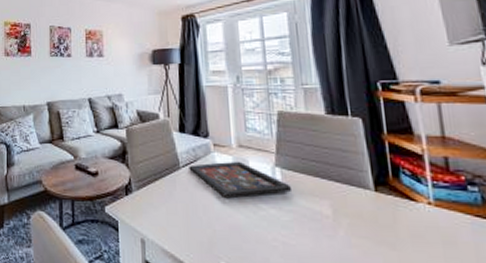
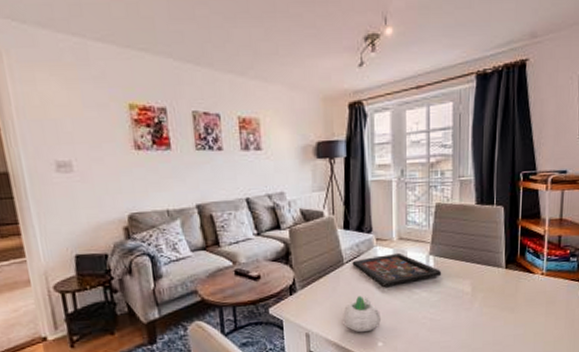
succulent planter: none [180,204,223,248] -> present [343,295,381,333]

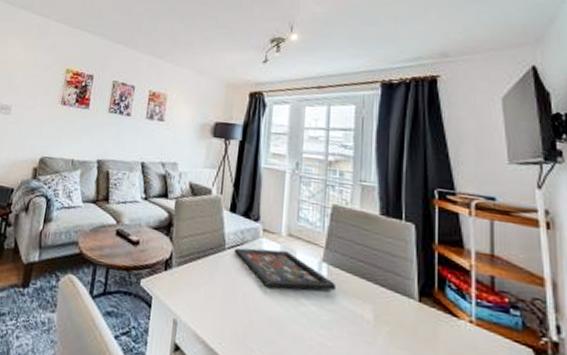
succulent planter: present [343,295,381,333] -> none [216,290,260,338]

